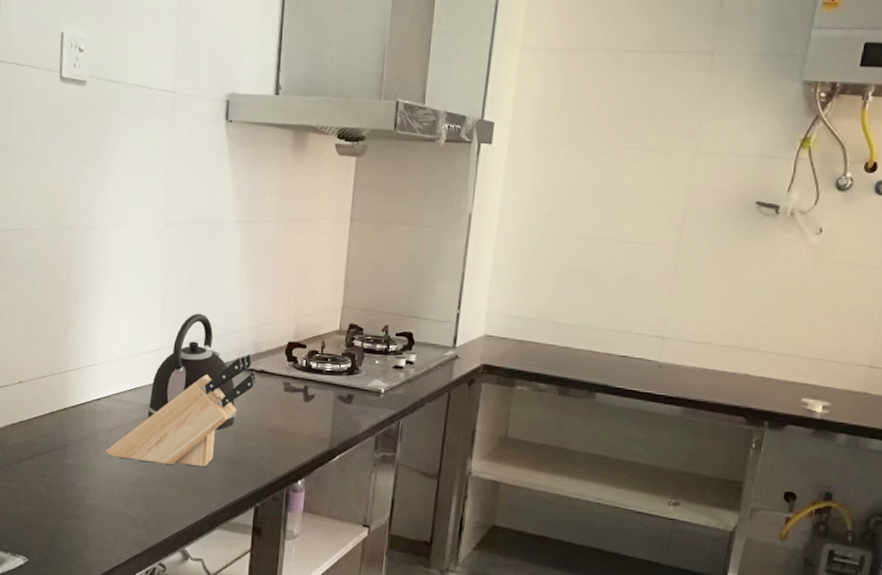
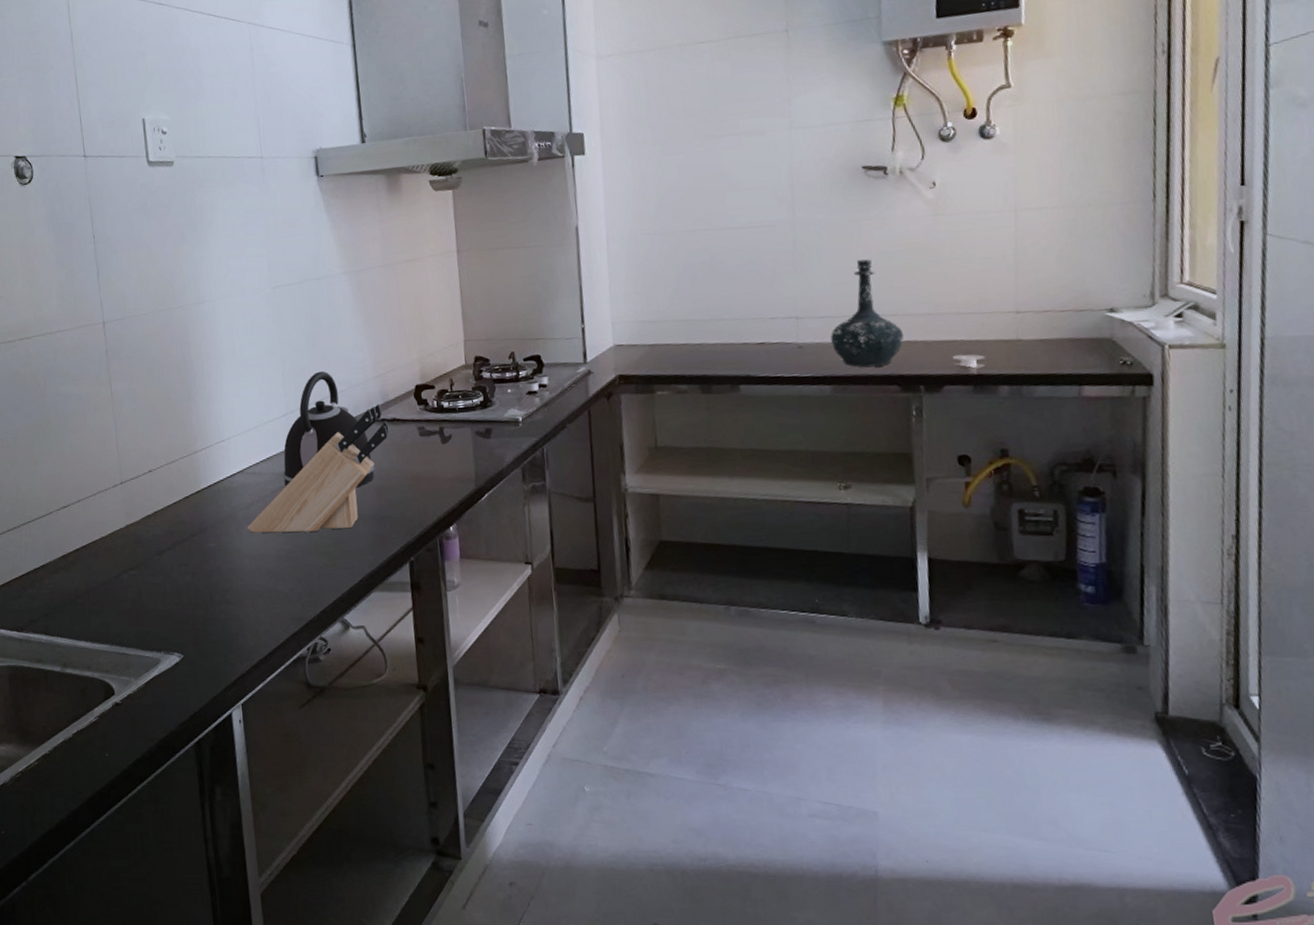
bottle: none [690,292,760,397] -> present [830,259,903,368]

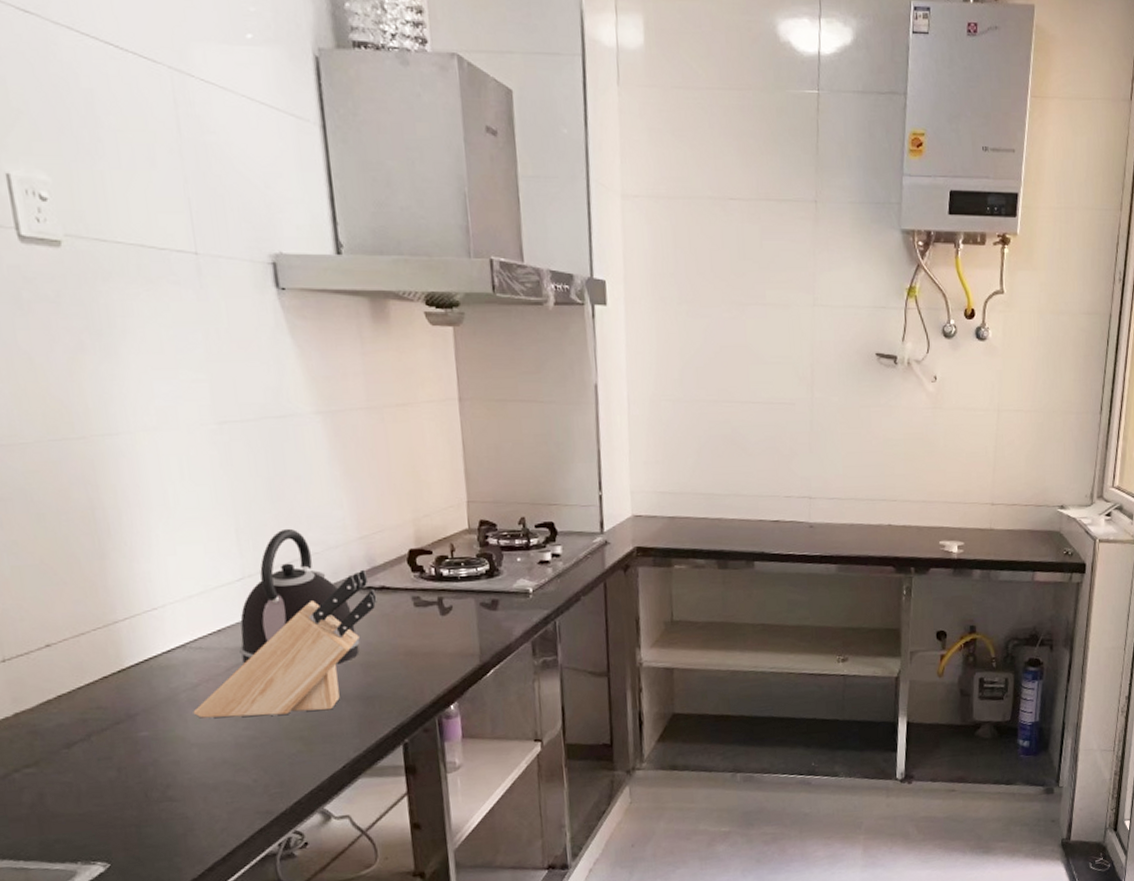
bottle: present [830,259,903,368] -> none [839,445,900,549]

